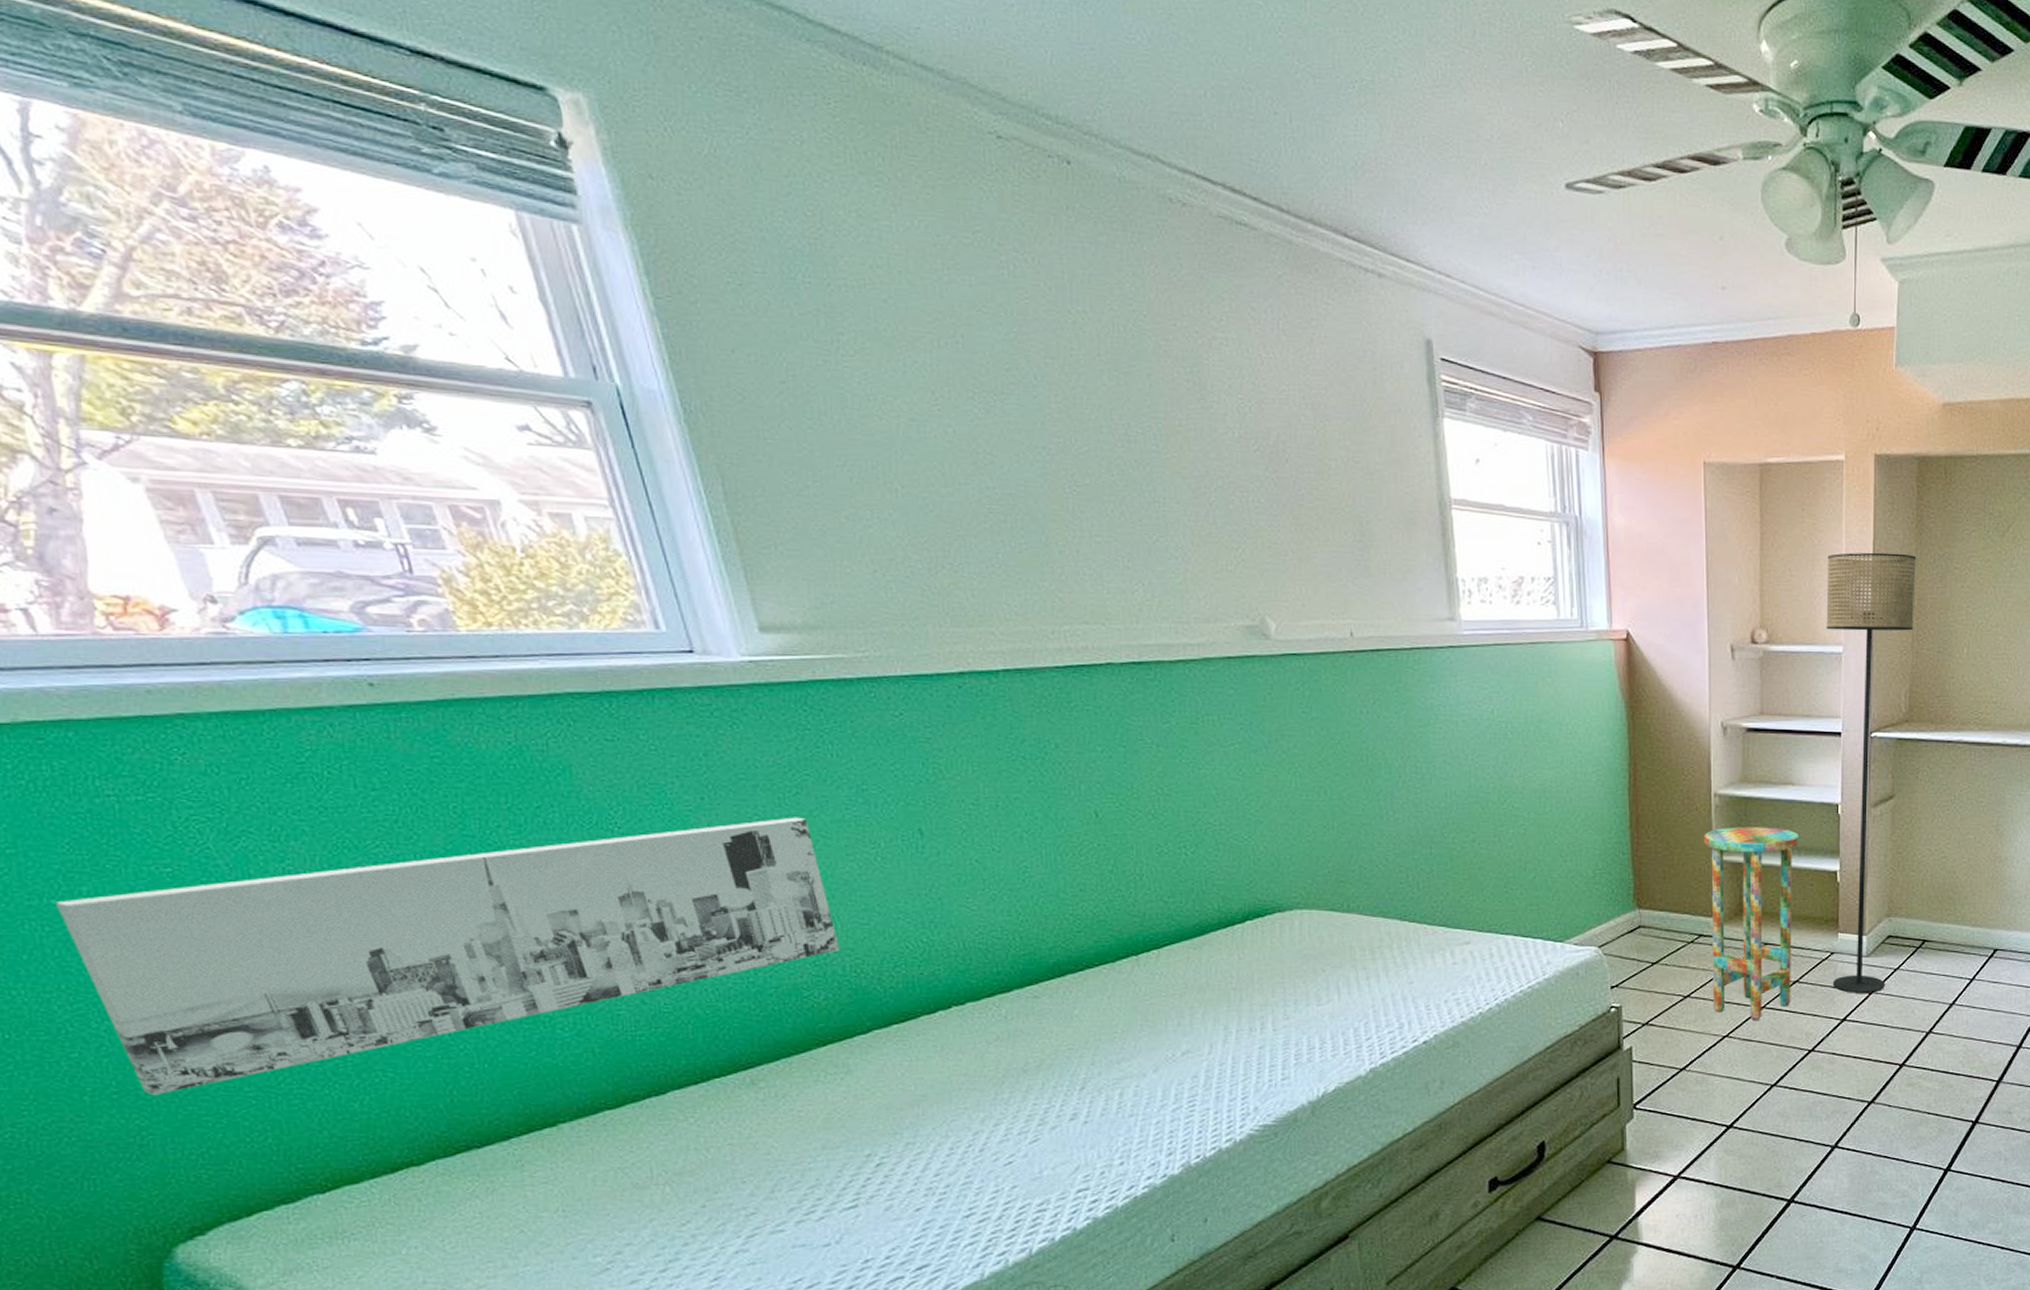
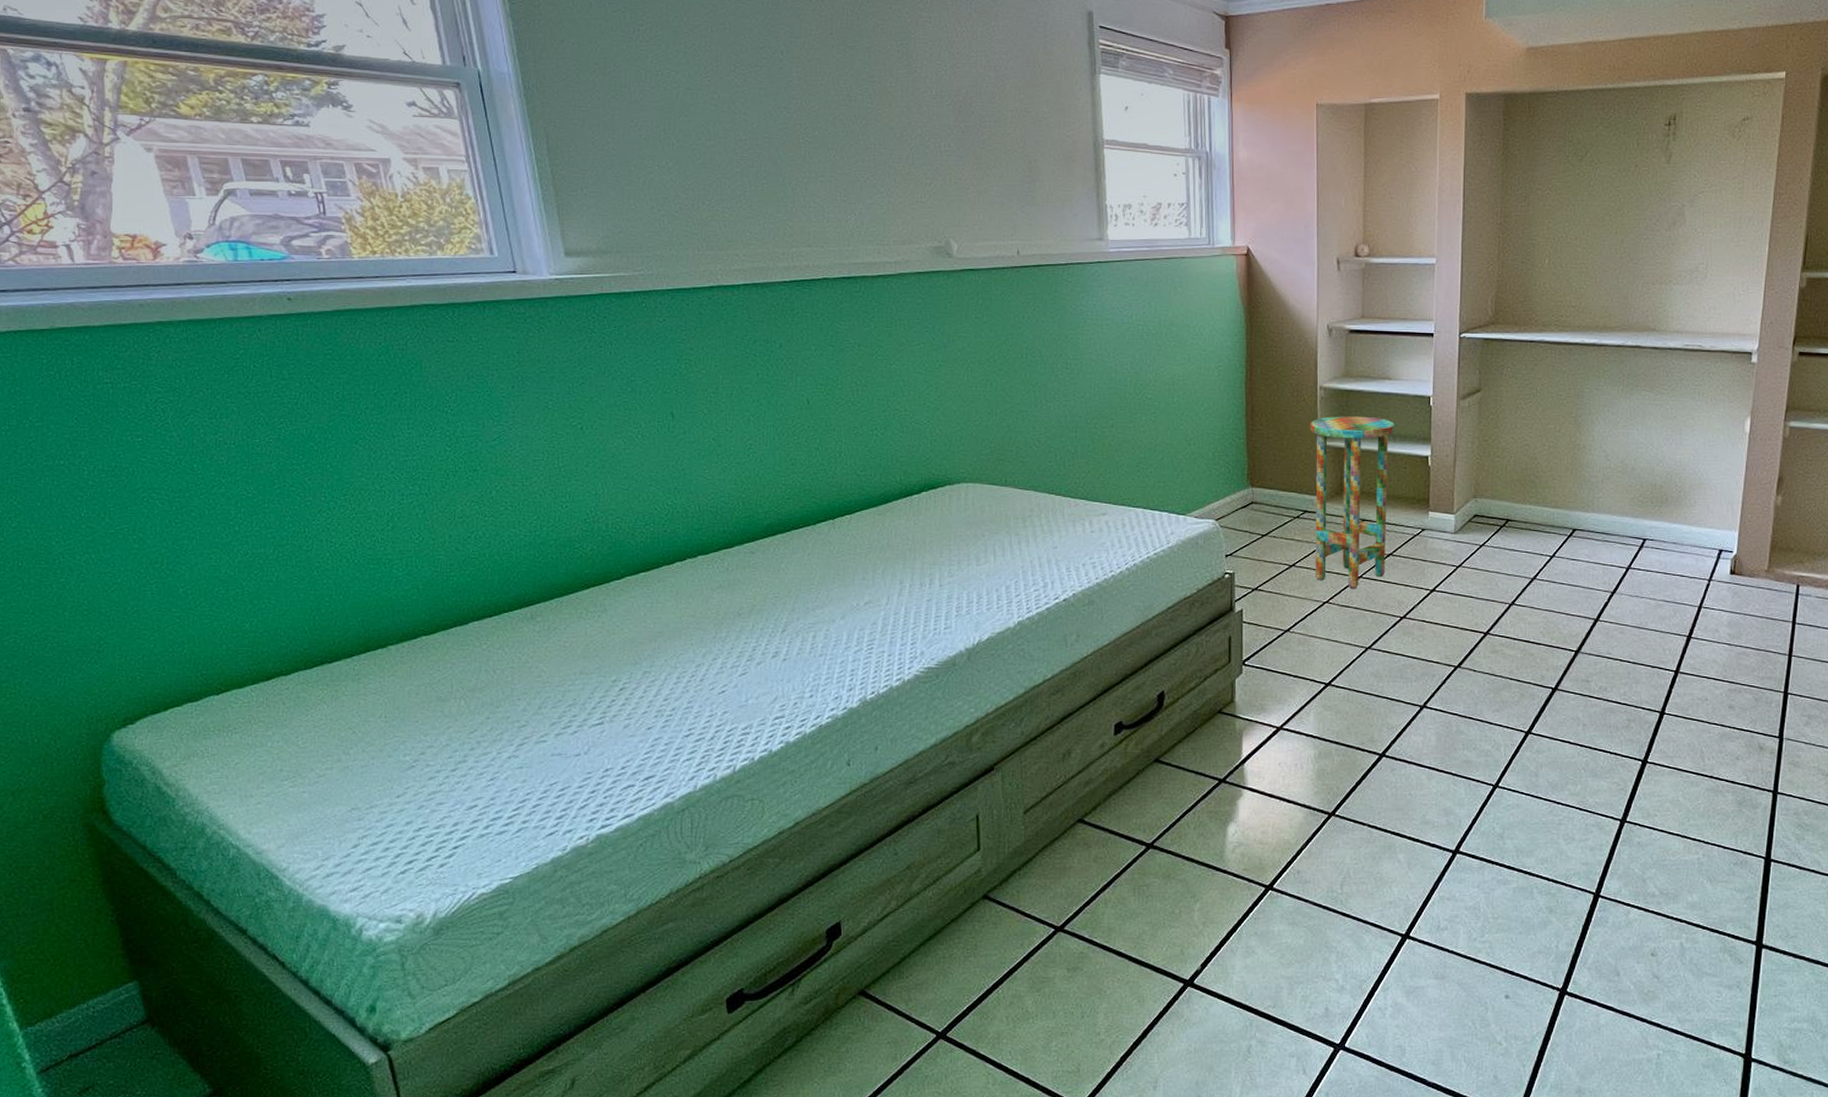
wall art: present [56,817,839,1095] -> none [63,402,605,612]
floor lamp: present [1826,552,1917,993] -> none [1421,177,1503,567]

